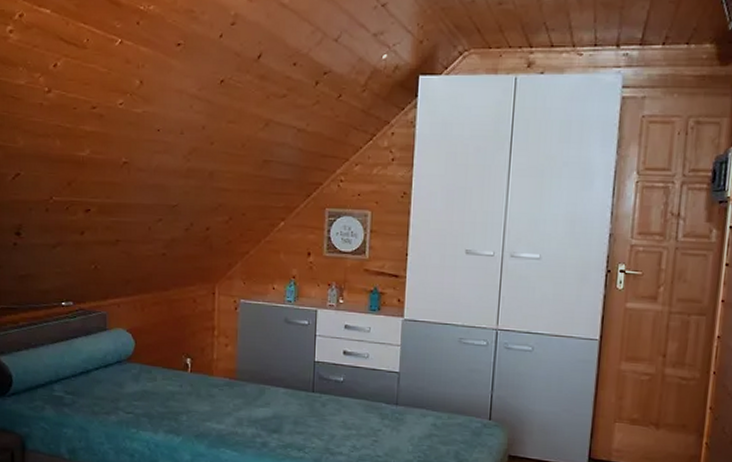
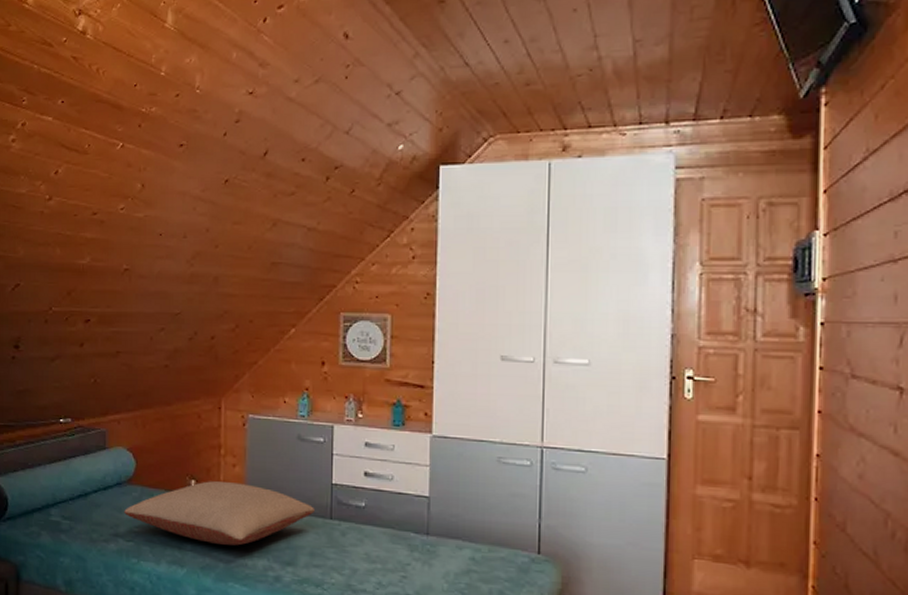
pillow: none [124,359,300,416] -> present [124,481,316,546]

